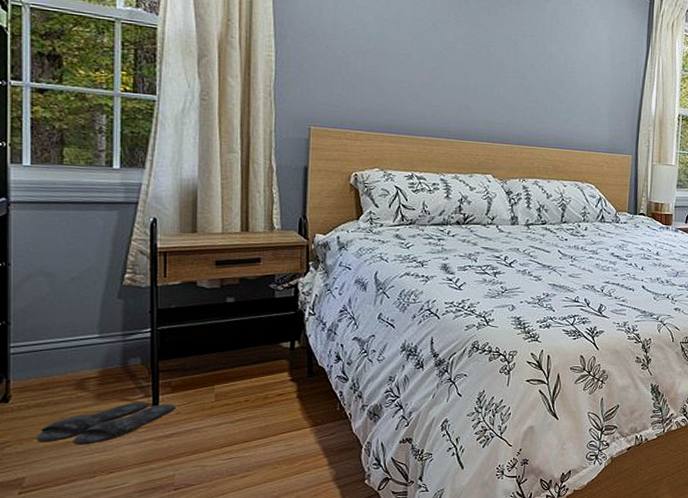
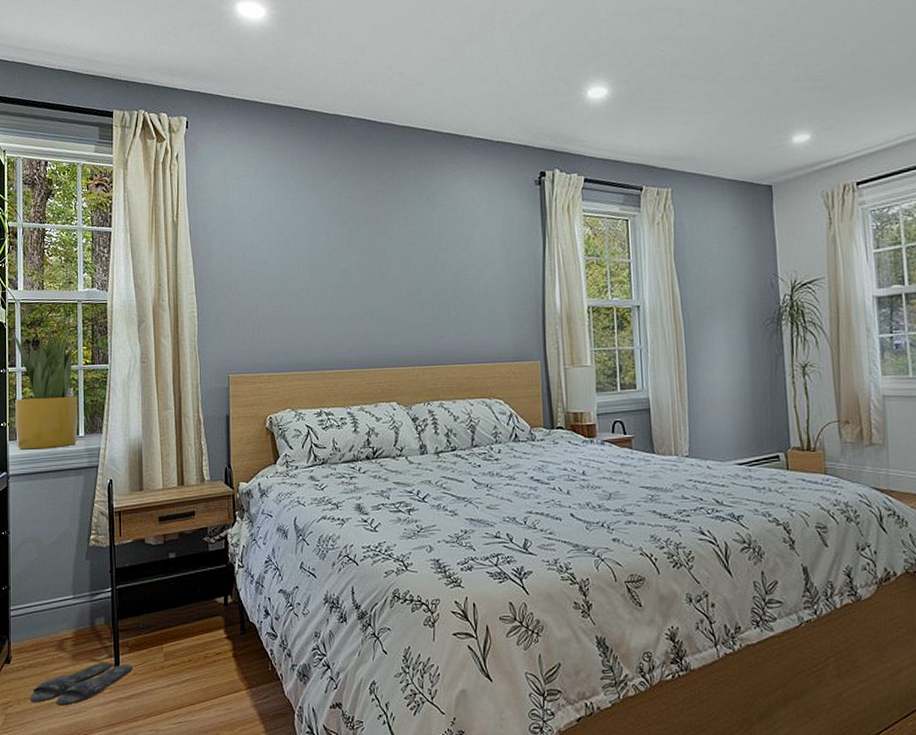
planter: none [15,37,122,178] -> present [11,327,83,450]

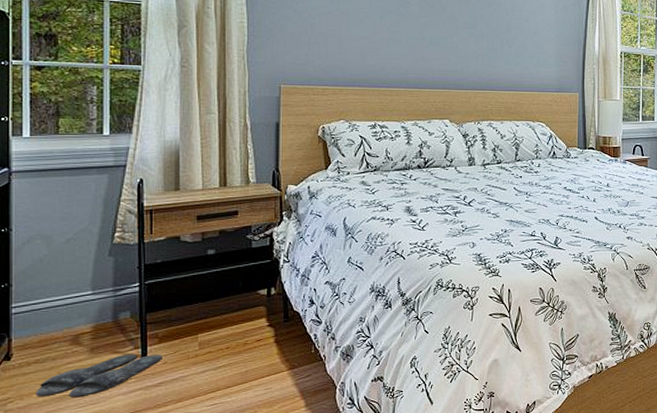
planter: present [11,327,83,450] -> none [16,21,110,146]

